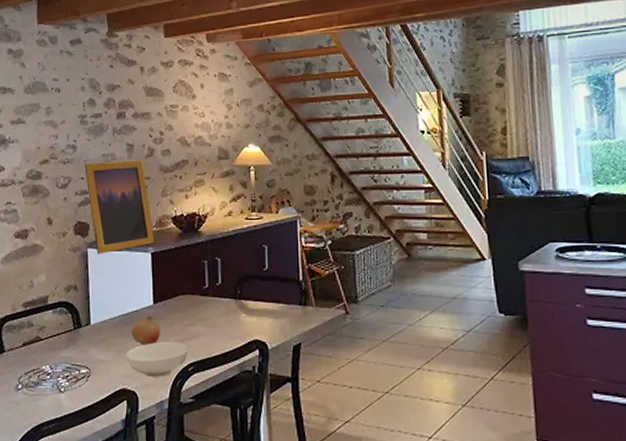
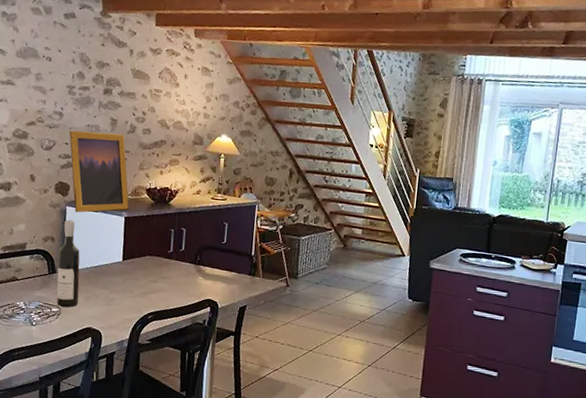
bottle: none [82,264,110,366] -> present [56,220,80,307]
bowl: present [125,341,189,377] -> none [93,292,151,321]
fruit: present [132,316,160,345] -> none [100,270,127,294]

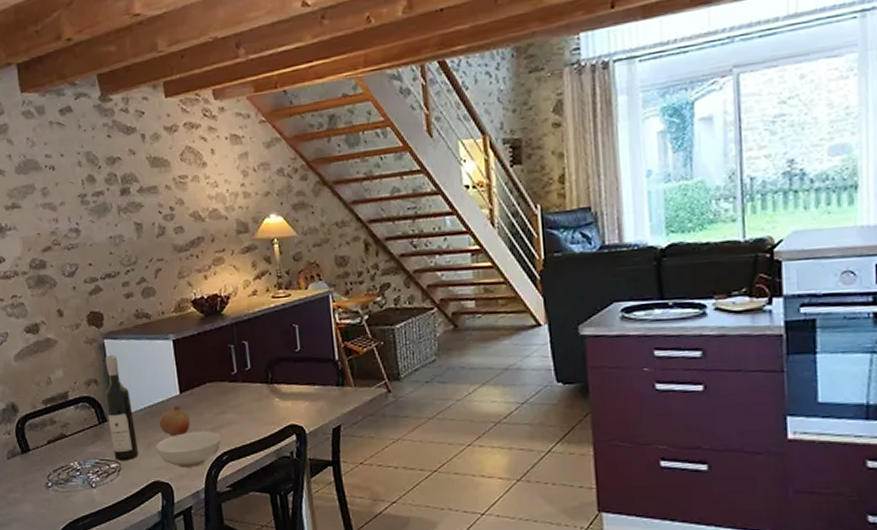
picture frame: present [69,130,129,213] -> none [91,240,175,345]
bowl: none [93,292,151,321] -> present [155,430,222,468]
fruit: none [100,270,127,294] -> present [159,406,190,437]

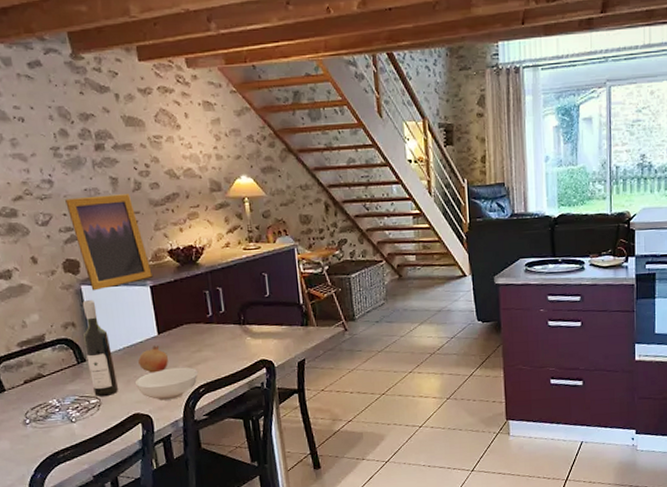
picture frame: none [91,240,175,345] -> present [65,194,153,291]

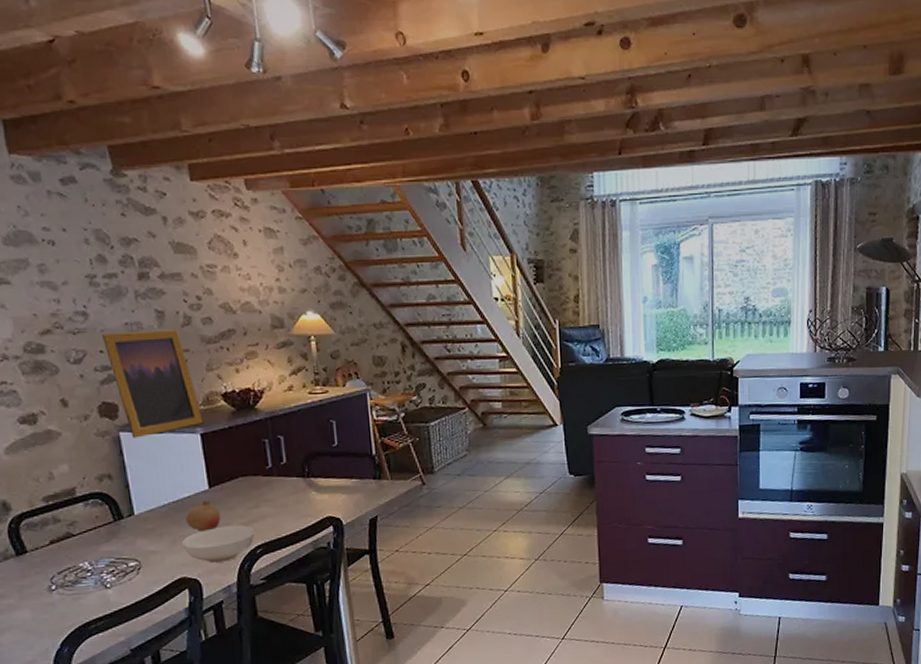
bottle: present [82,300,119,396] -> none [120,449,163,558]

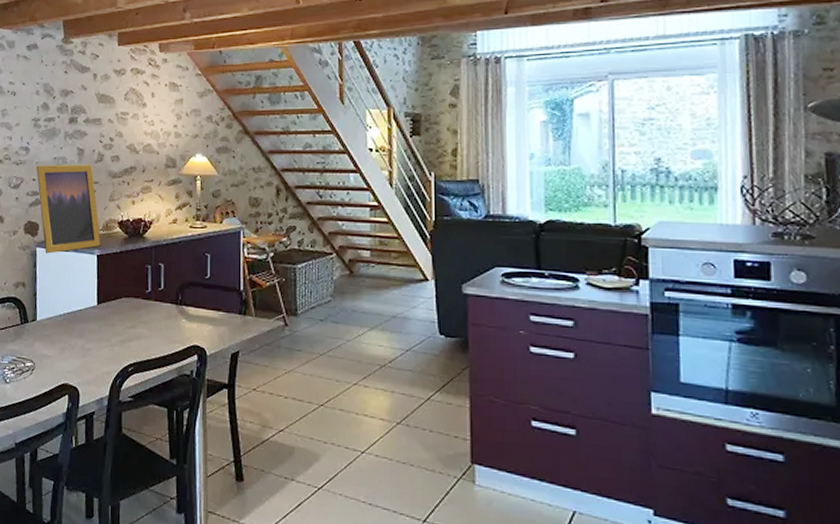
bowl: present [181,525,256,563] -> none [68,341,130,375]
fruit: present [185,501,221,532] -> none [75,315,103,344]

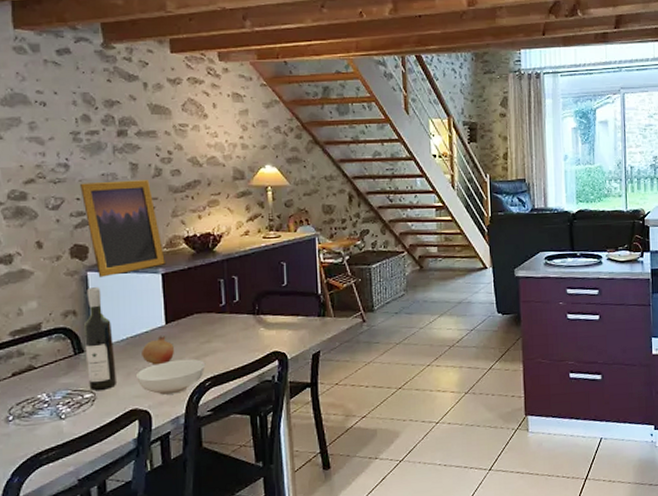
bottle: none [29,262,54,361] -> present [83,287,118,390]
bowl: none [68,341,130,375] -> present [135,359,206,395]
fruit: none [75,315,103,344] -> present [142,336,174,365]

